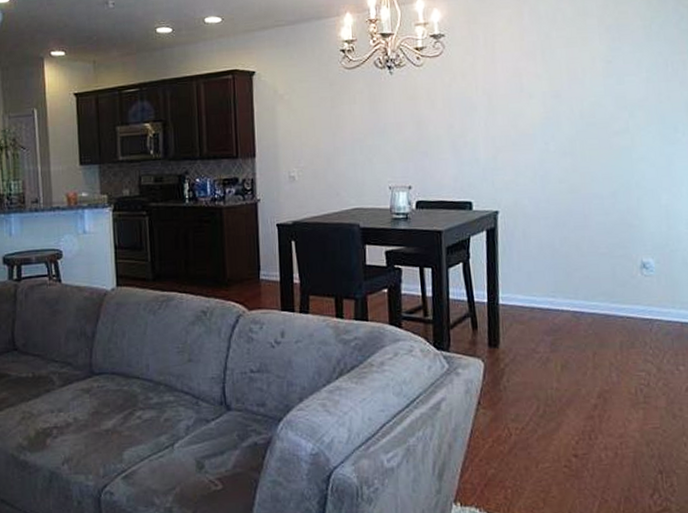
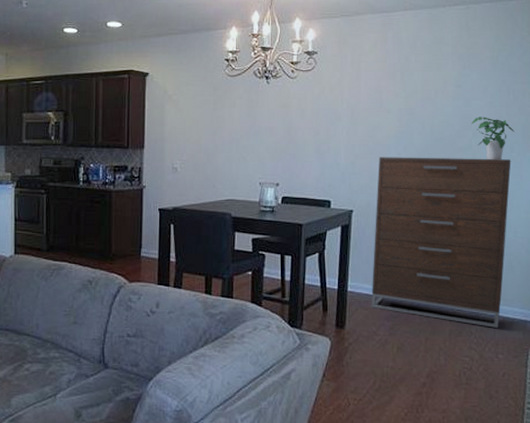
dresser: none [523,141,678,336] -> present [371,157,512,328]
potted plant: none [626,94,677,144] -> present [470,117,514,160]

